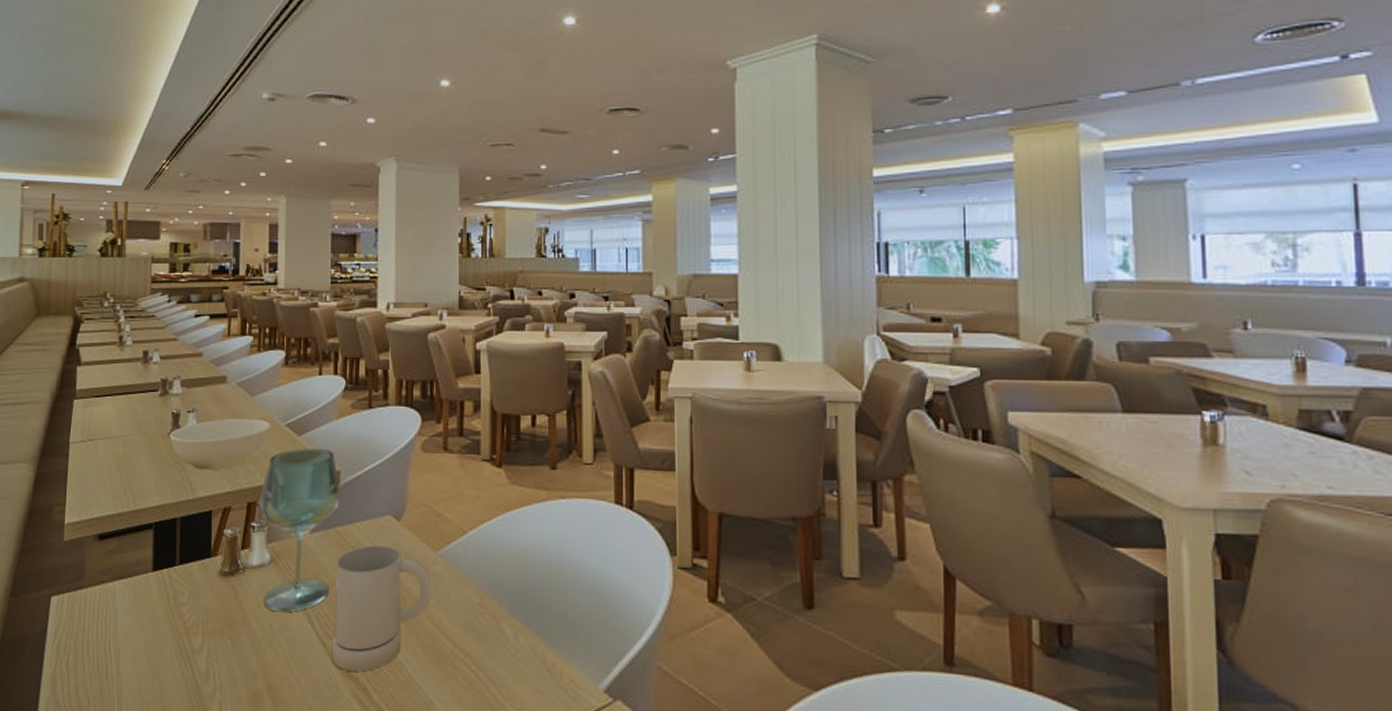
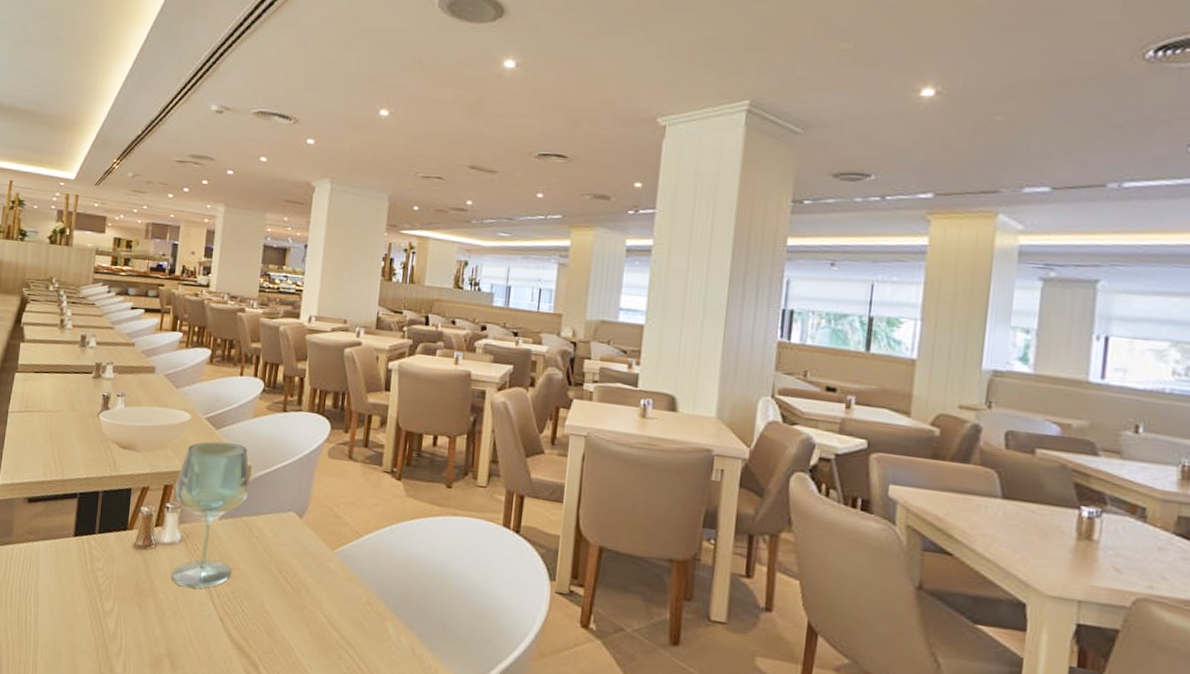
mug: present [331,545,431,672] -> none [228,536,325,650]

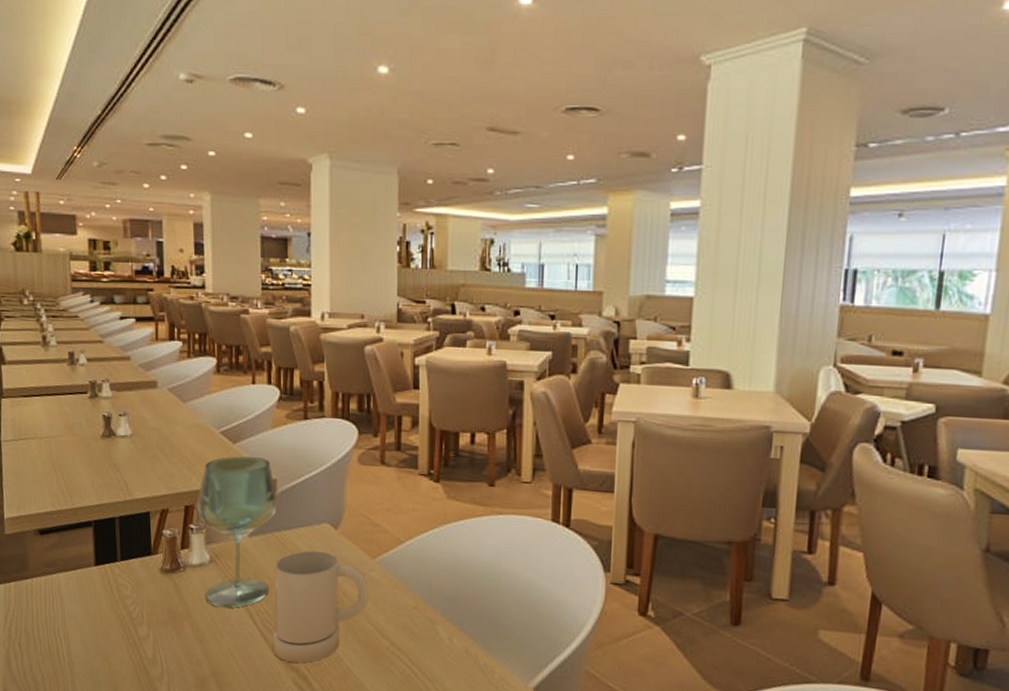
bowl: present [98,406,192,452] -> none [102,423,205,474]
mug: none [228,536,325,650] -> present [272,550,368,663]

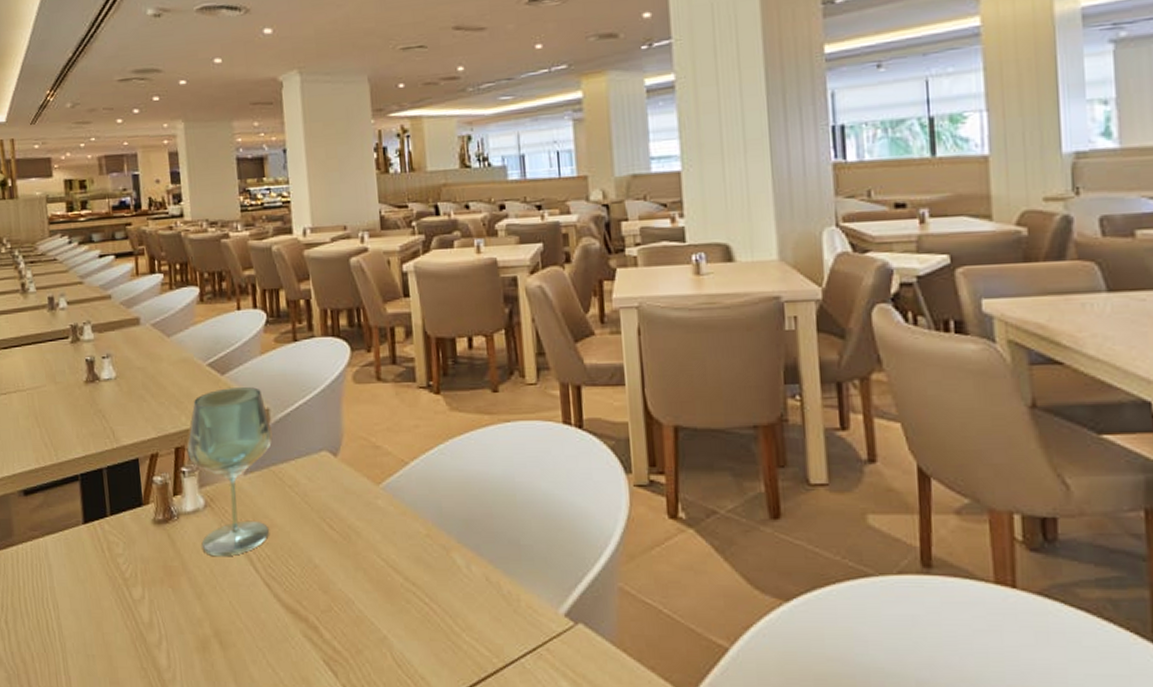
mug: present [272,550,368,663] -> none [274,483,377,611]

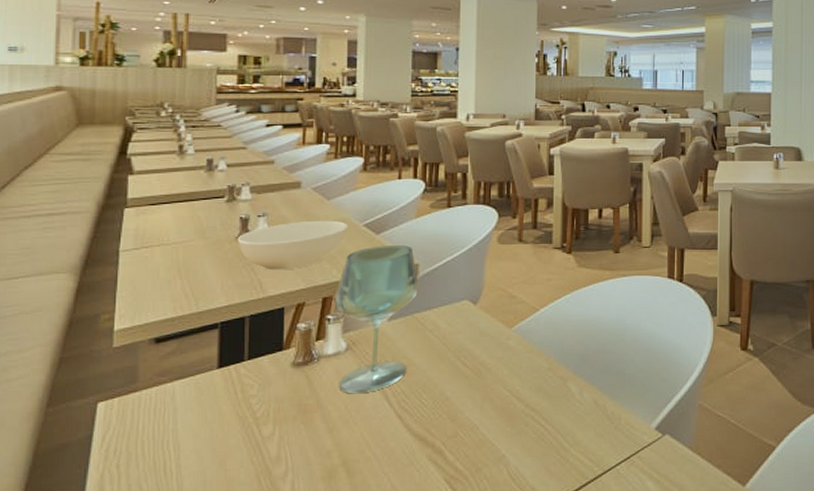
bowl: none [85,360,192,418] -> present [237,220,349,271]

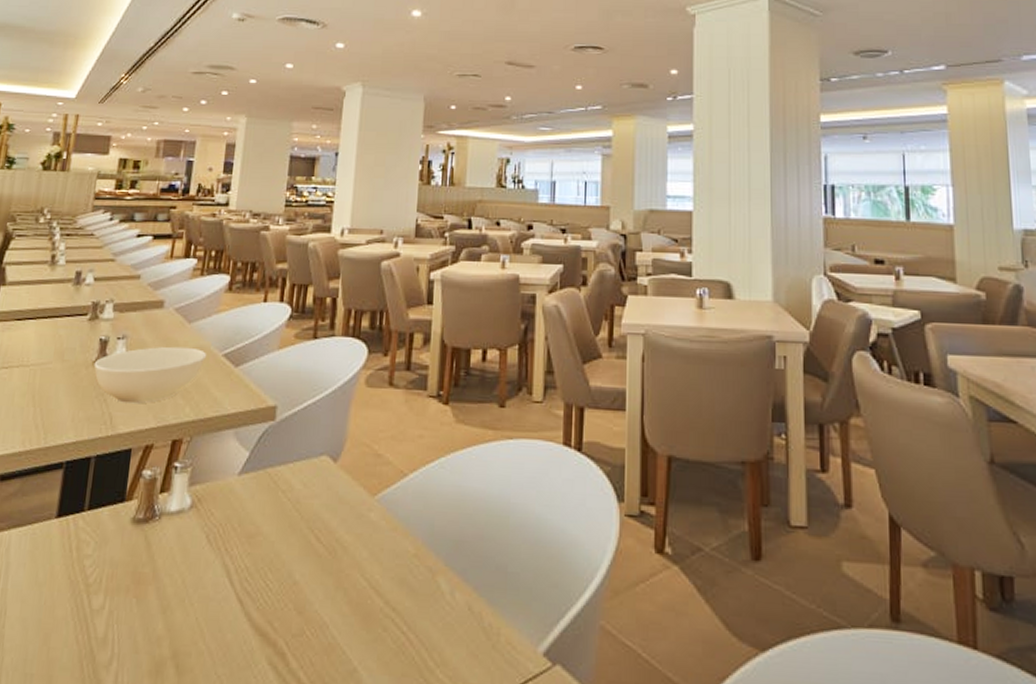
wine glass: present [334,245,419,394] -> none [178,381,276,566]

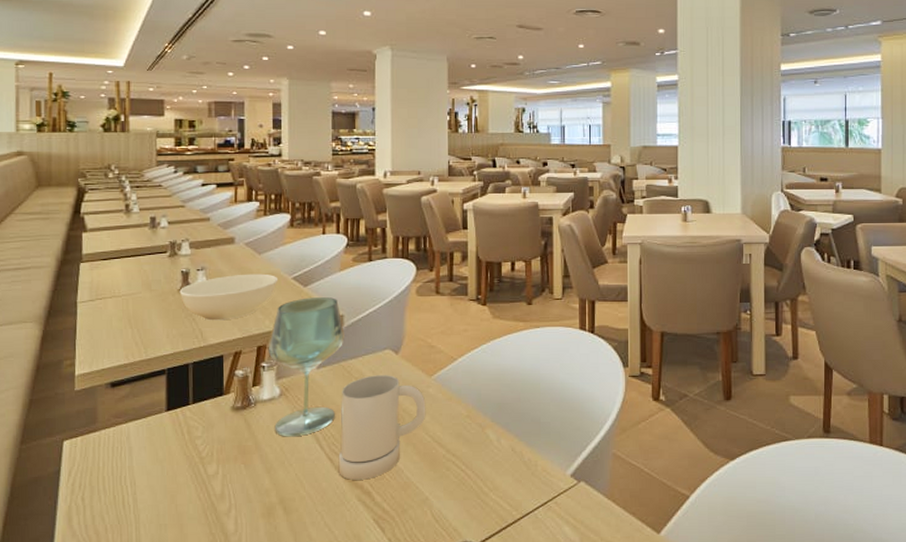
wine glass: none [178,381,276,566] -> present [268,297,344,437]
mug: none [248,489,365,635] -> present [338,375,426,480]

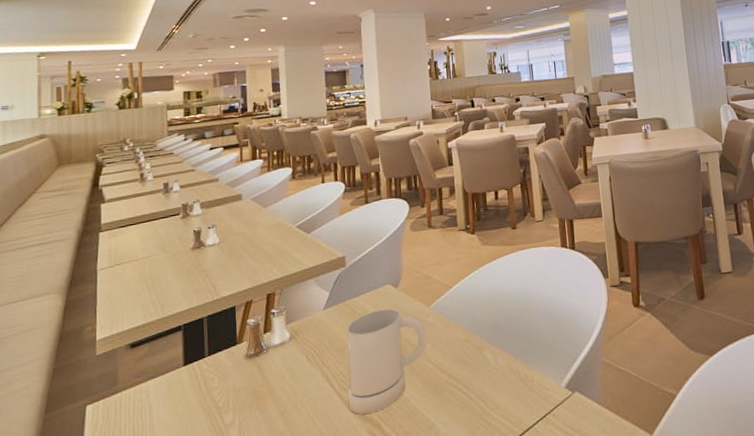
bowl: present [179,273,279,321] -> none [192,225,284,275]
wine glass: present [268,297,344,437] -> none [276,241,347,379]

